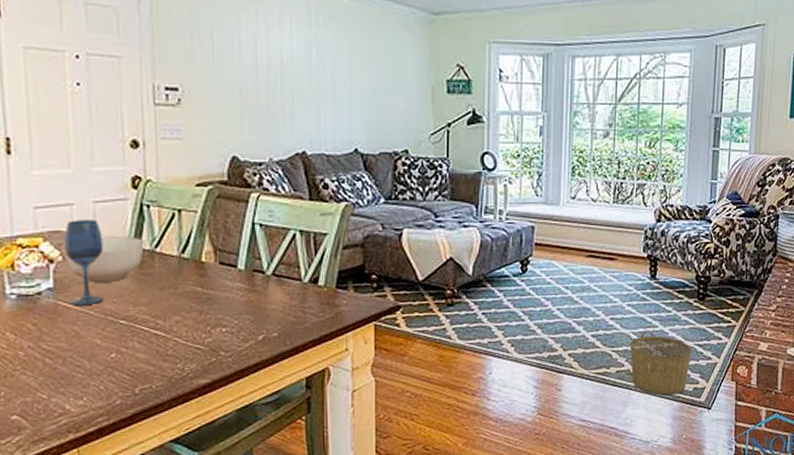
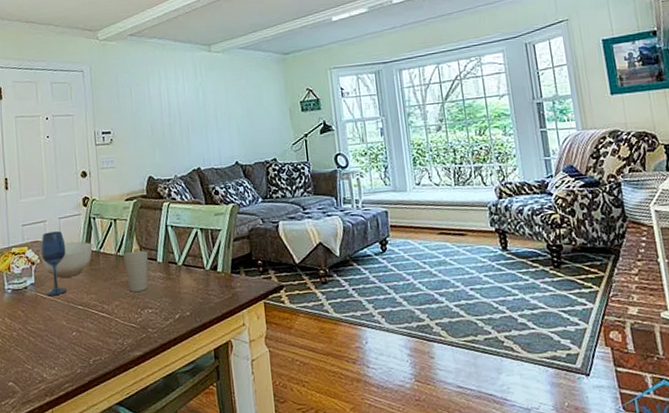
cup: none [190,253,226,305] -> present [124,250,149,292]
basket: present [629,329,693,396] -> none [492,298,558,362]

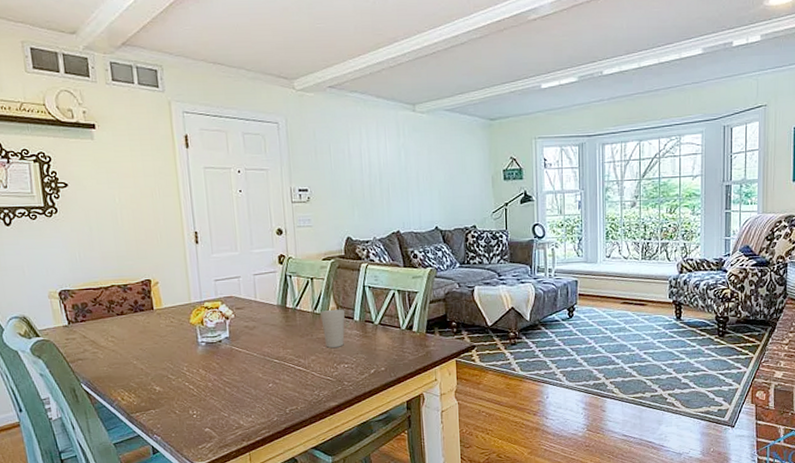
wineglass: present [40,231,67,297] -> none [234,288,262,350]
bowl: present [42,241,93,278] -> none [237,298,289,333]

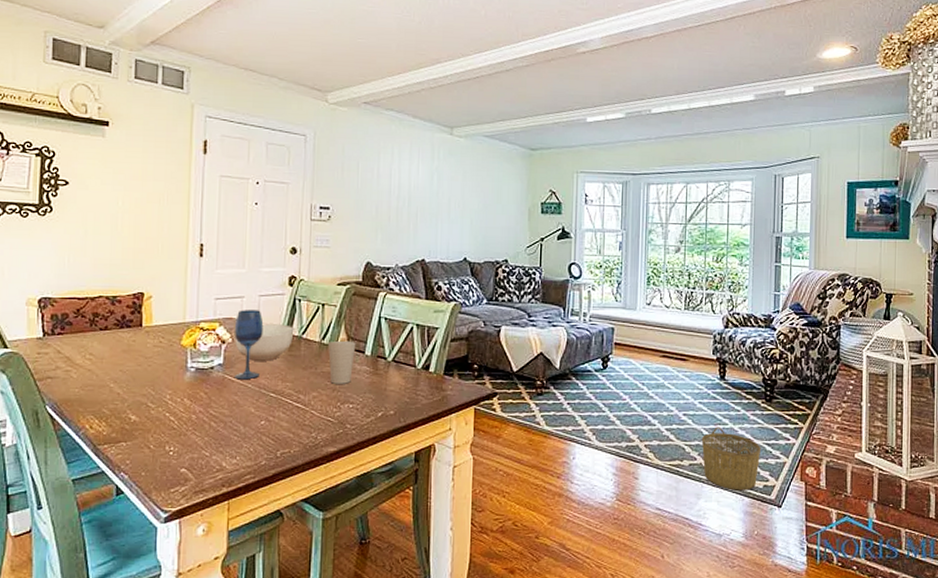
wineglass: none [234,288,262,350] -> present [234,310,264,380]
bowl: none [237,298,289,333] -> present [235,324,294,361]
basket: none [661,361,716,416] -> present [701,426,762,491]

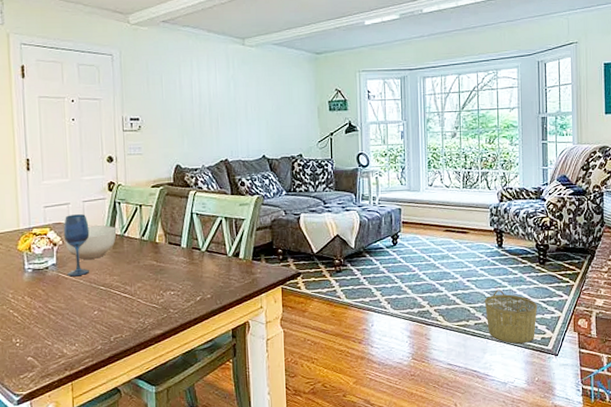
cup: present [328,340,356,384] -> none [148,236,173,275]

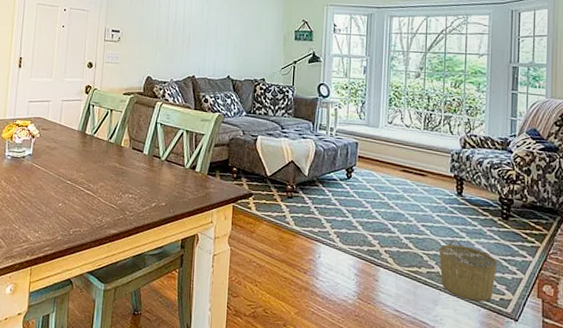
wineglass: present [63,214,90,277] -> none [40,111,65,169]
bowl: present [65,225,117,259] -> none [42,123,88,154]

